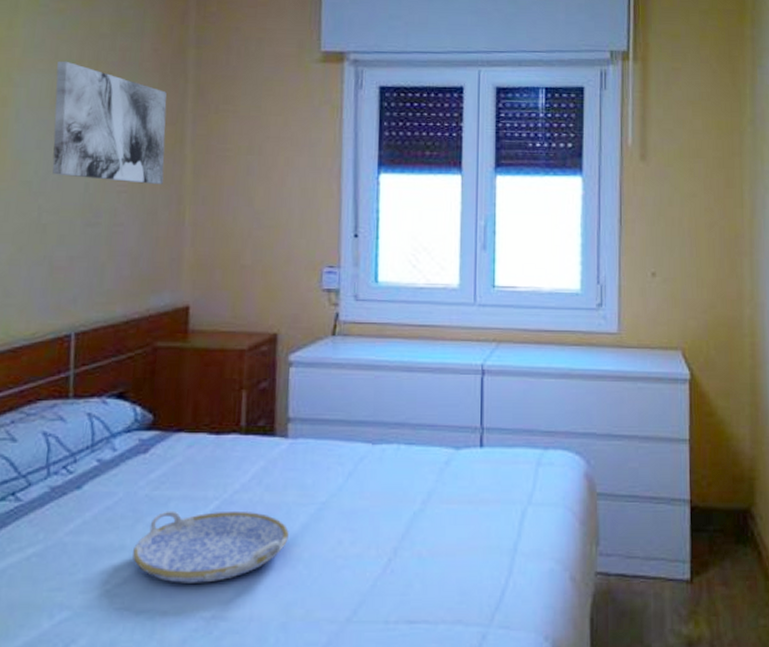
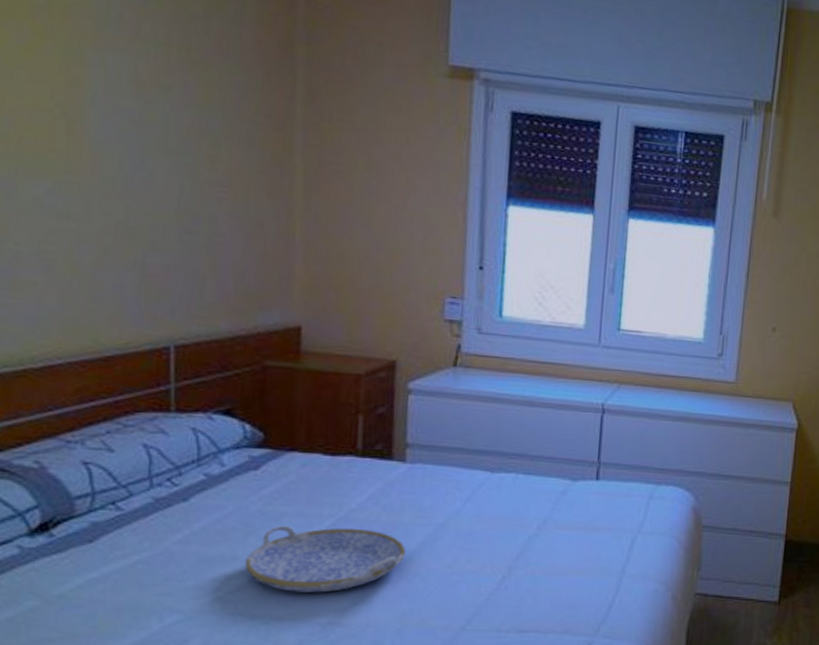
wall art: present [52,61,167,184] -> none [139,40,273,195]

